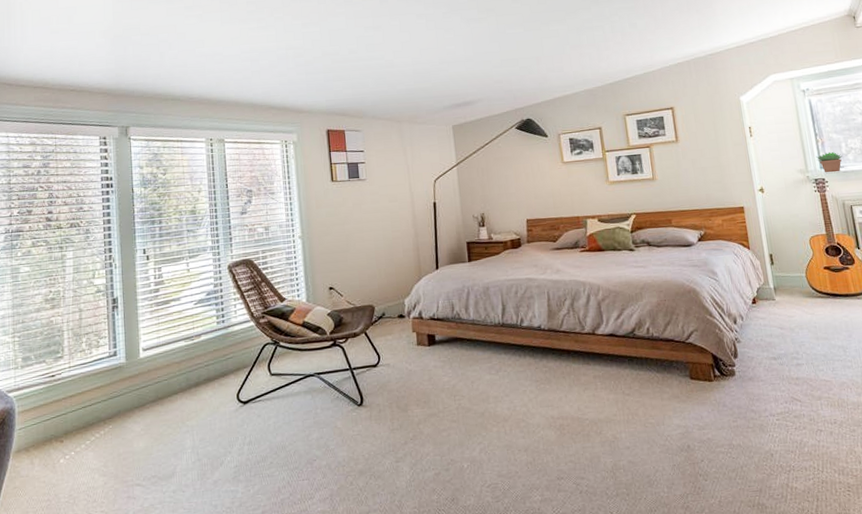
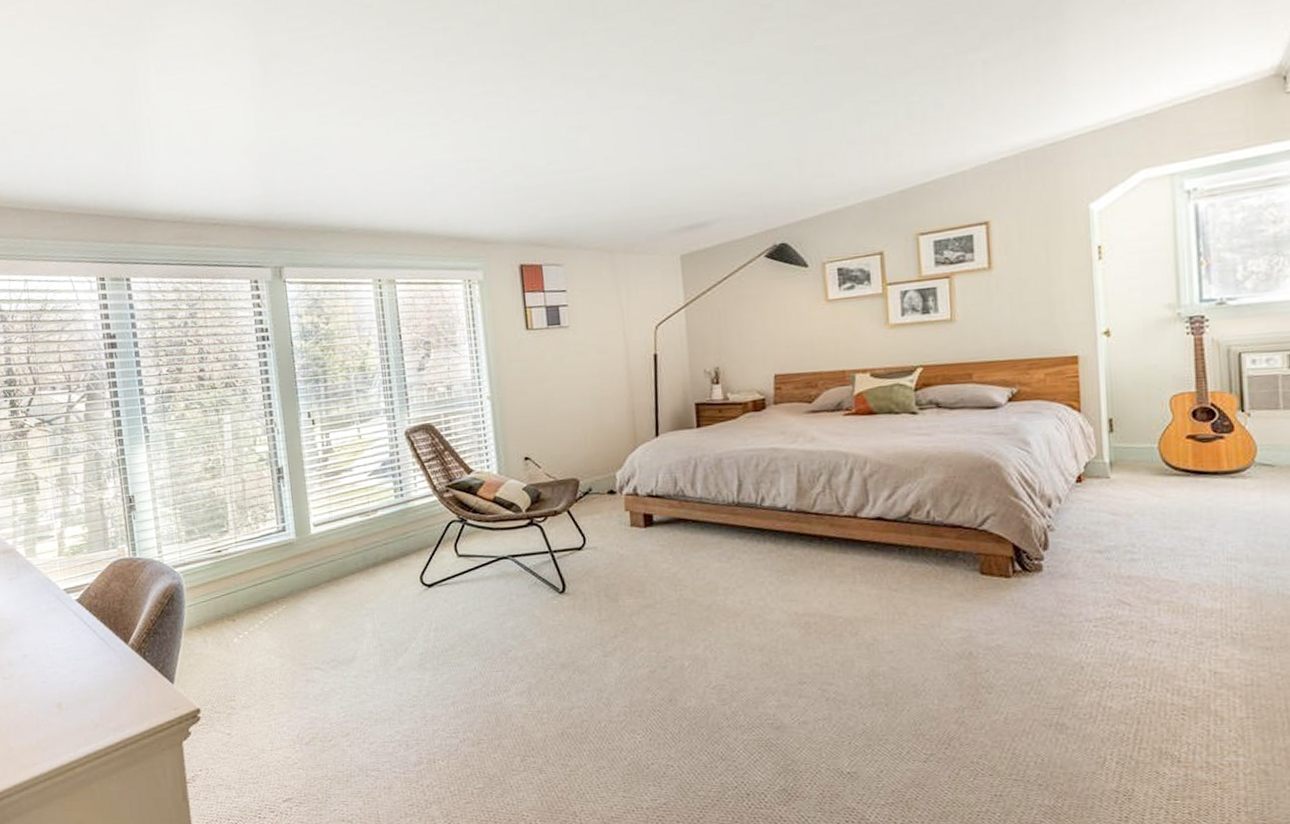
succulent plant: present [816,151,843,173] -> none [1195,278,1238,308]

